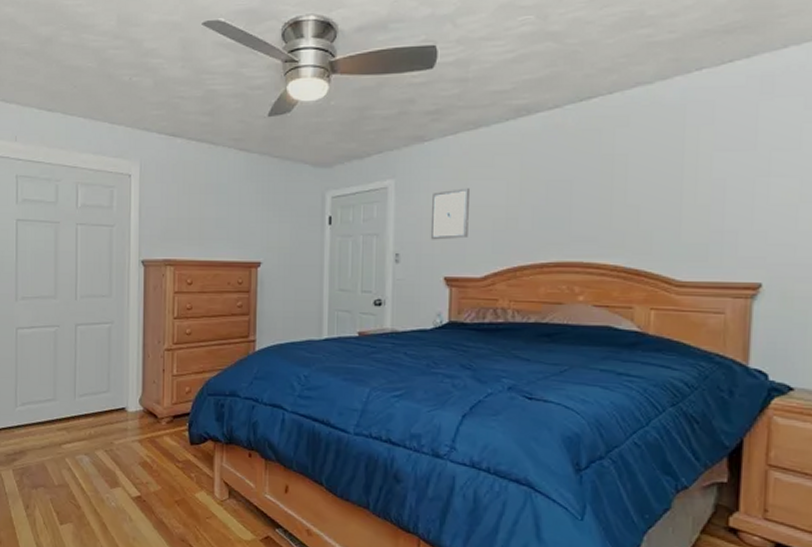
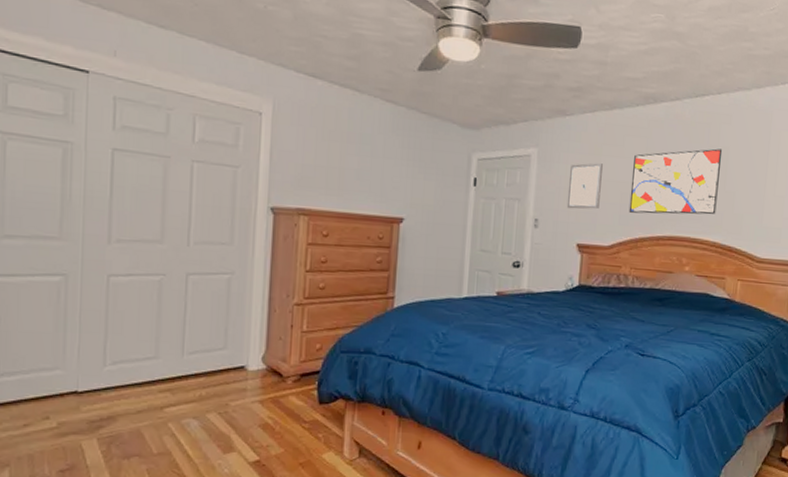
wall art: none [503,157,620,239] -> present [628,148,723,215]

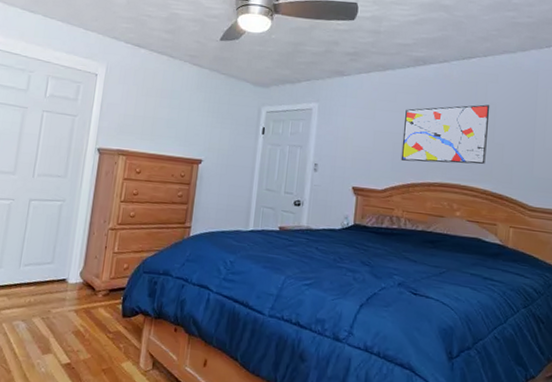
wall art: present [566,163,603,210] -> none [343,116,376,157]

